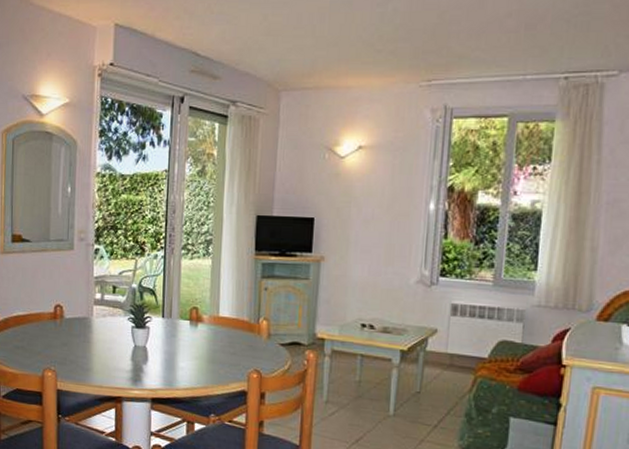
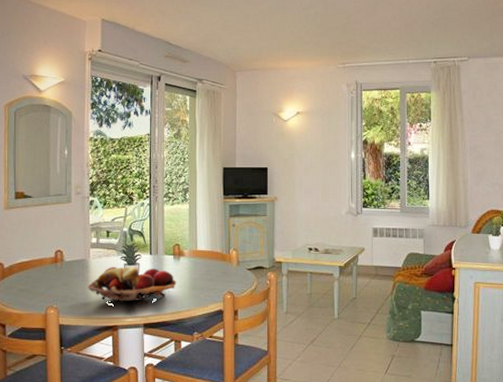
fruit basket: none [89,328,192,376] -> present [87,267,176,304]

